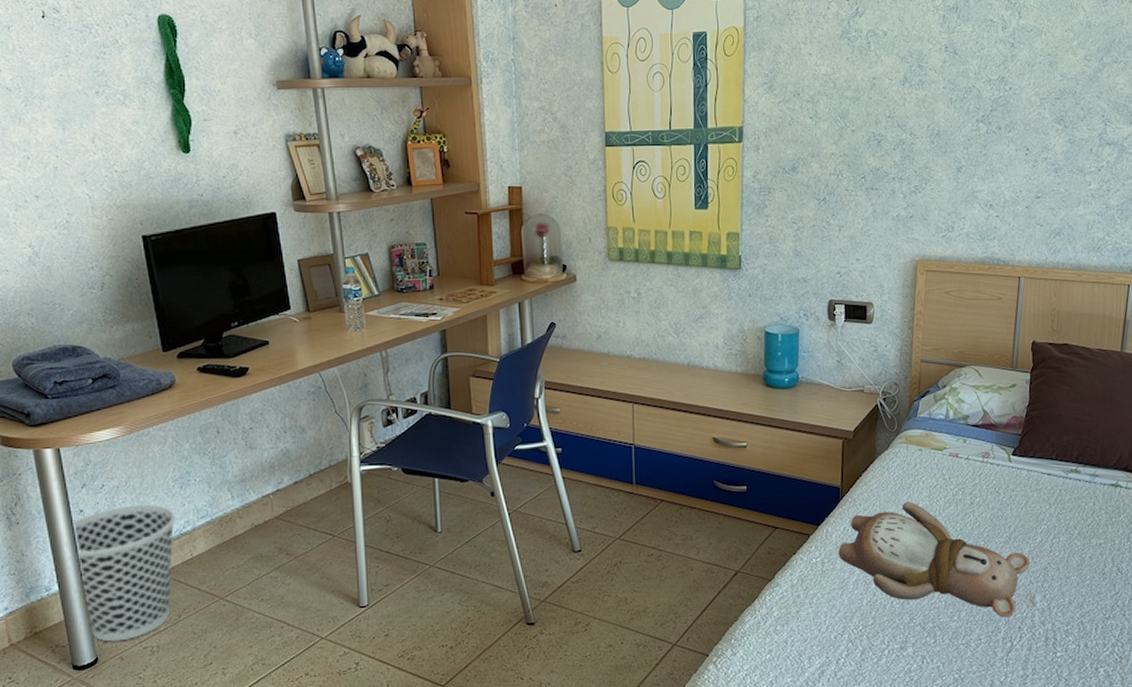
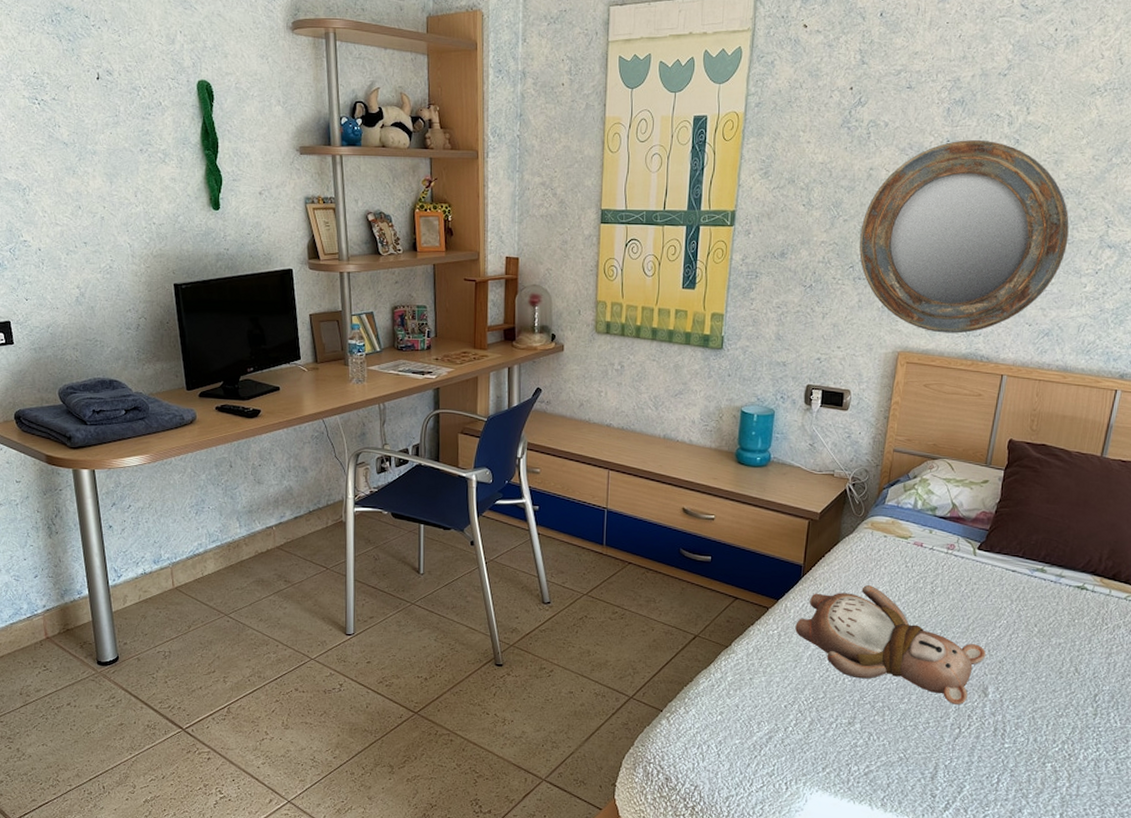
wastebasket: present [72,504,175,642] -> none [103,525,190,644]
home mirror: none [869,46,1070,239] -> present [859,140,1069,334]

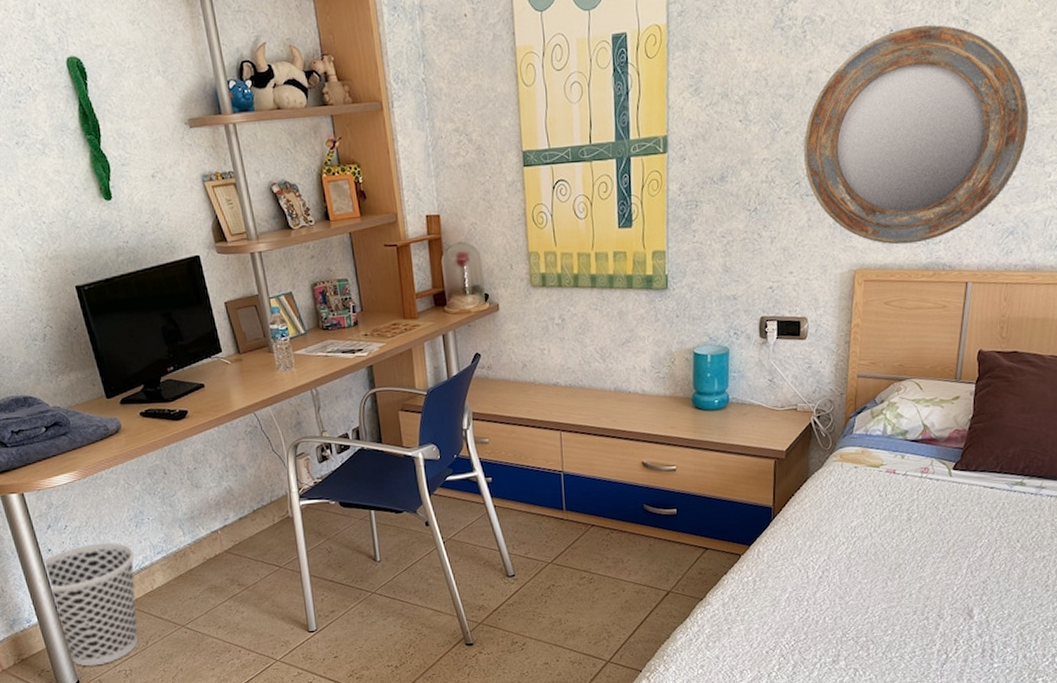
wastebasket: none [103,525,190,644] -> present [43,542,138,667]
teddy bear: present [795,585,986,705] -> none [770,520,968,631]

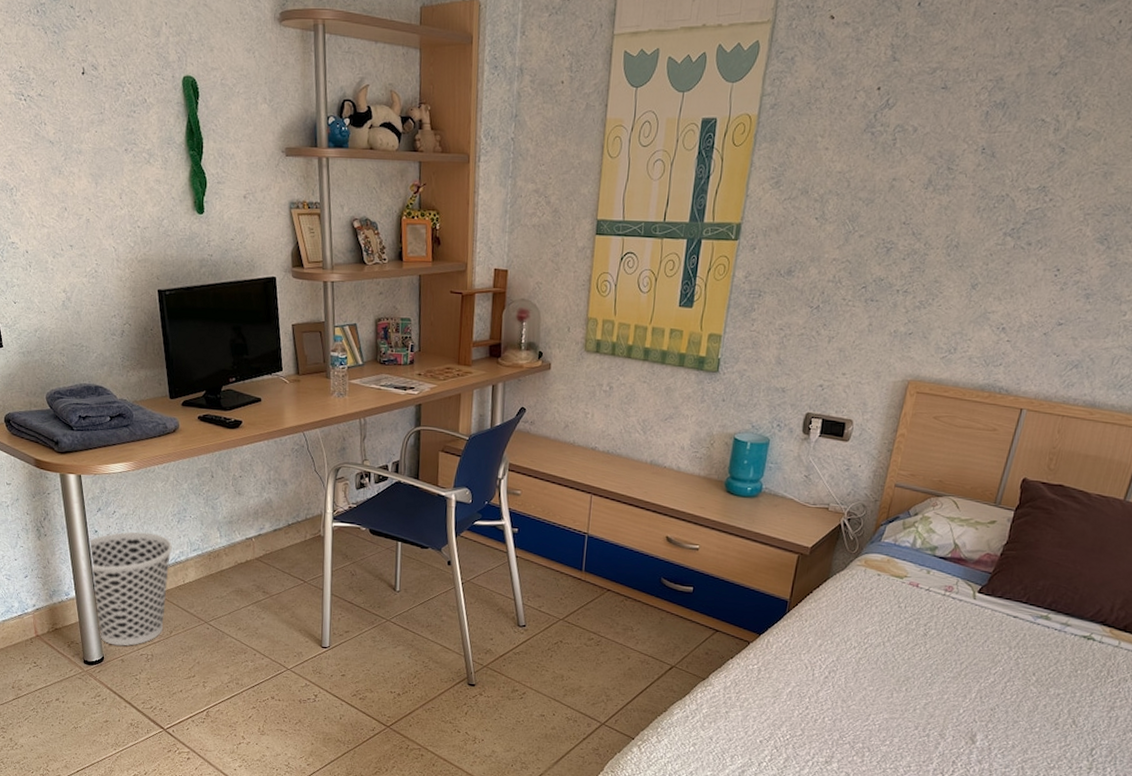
home mirror: present [804,25,1028,245] -> none [874,148,1114,363]

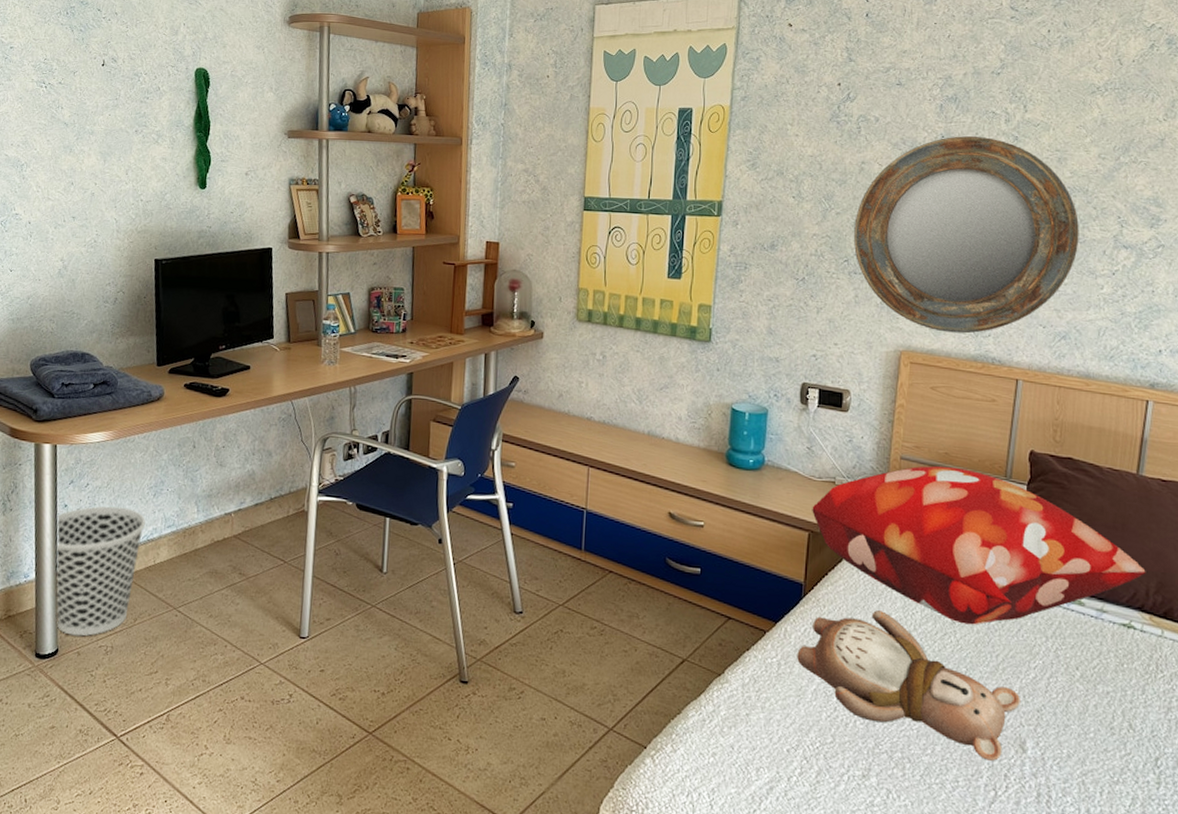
teddy bear: none [776,624,977,750] -> present [797,610,1020,761]
decorative pillow: none [803,493,1115,637] -> present [812,465,1146,625]
home mirror: none [874,148,1114,363] -> present [854,136,1079,334]

